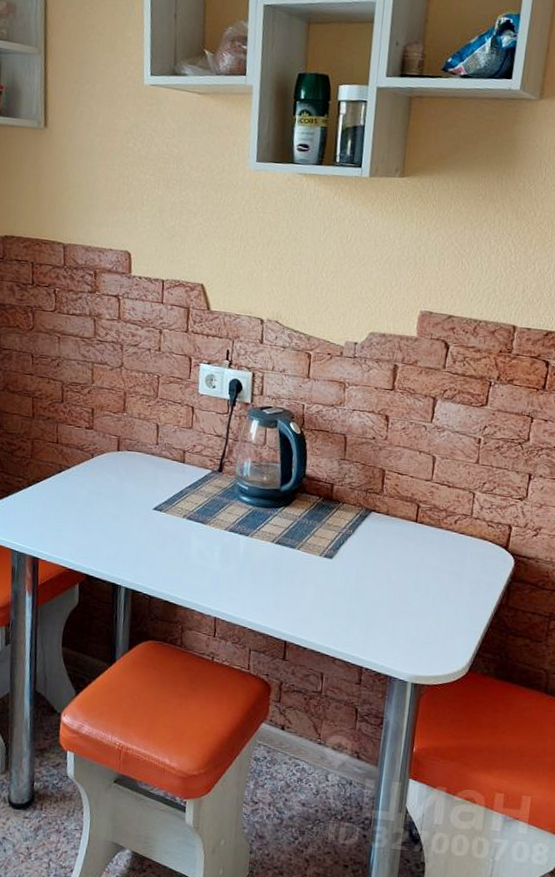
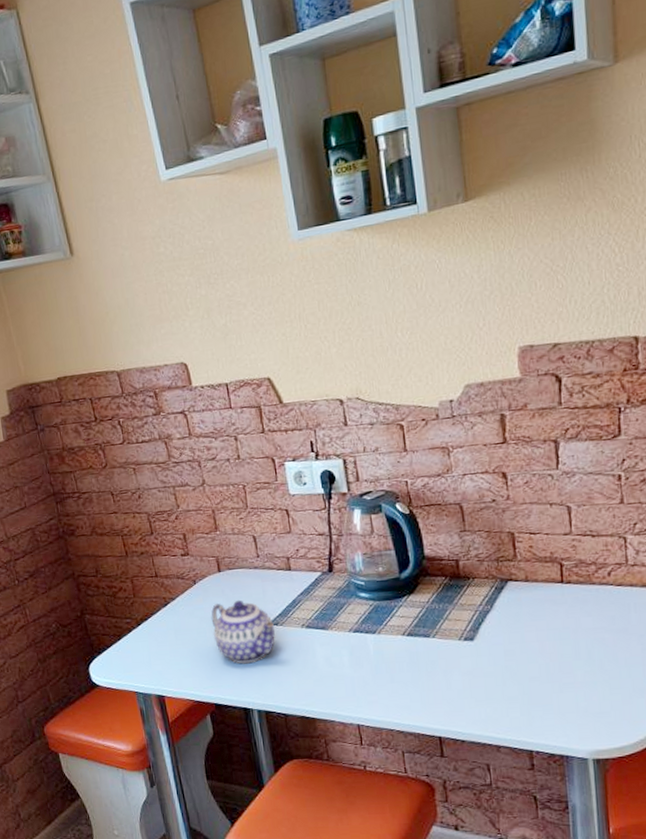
teapot: none [99,480,158,543] -> present [211,599,276,664]

